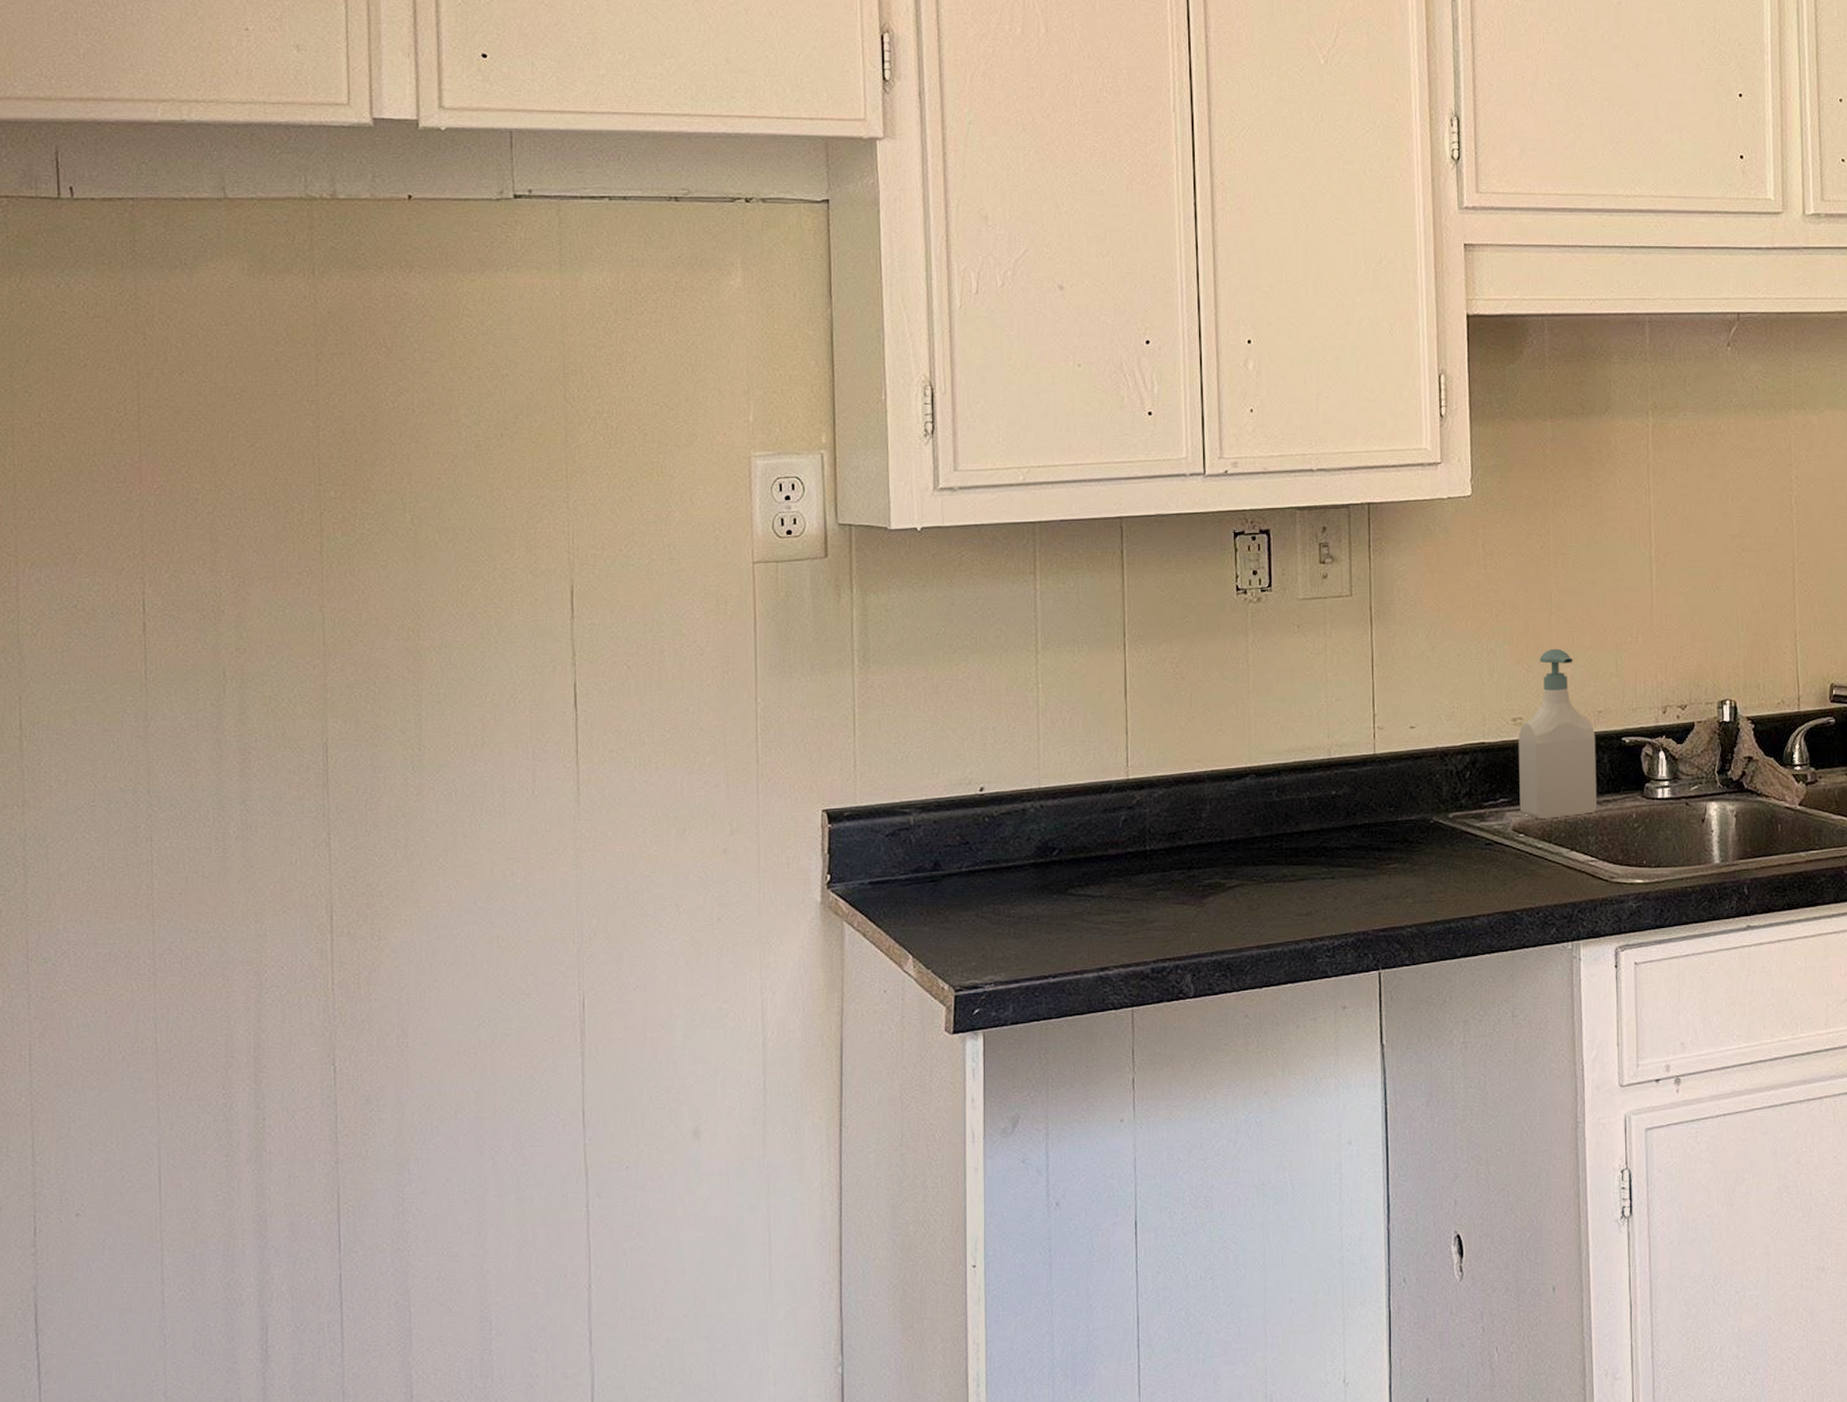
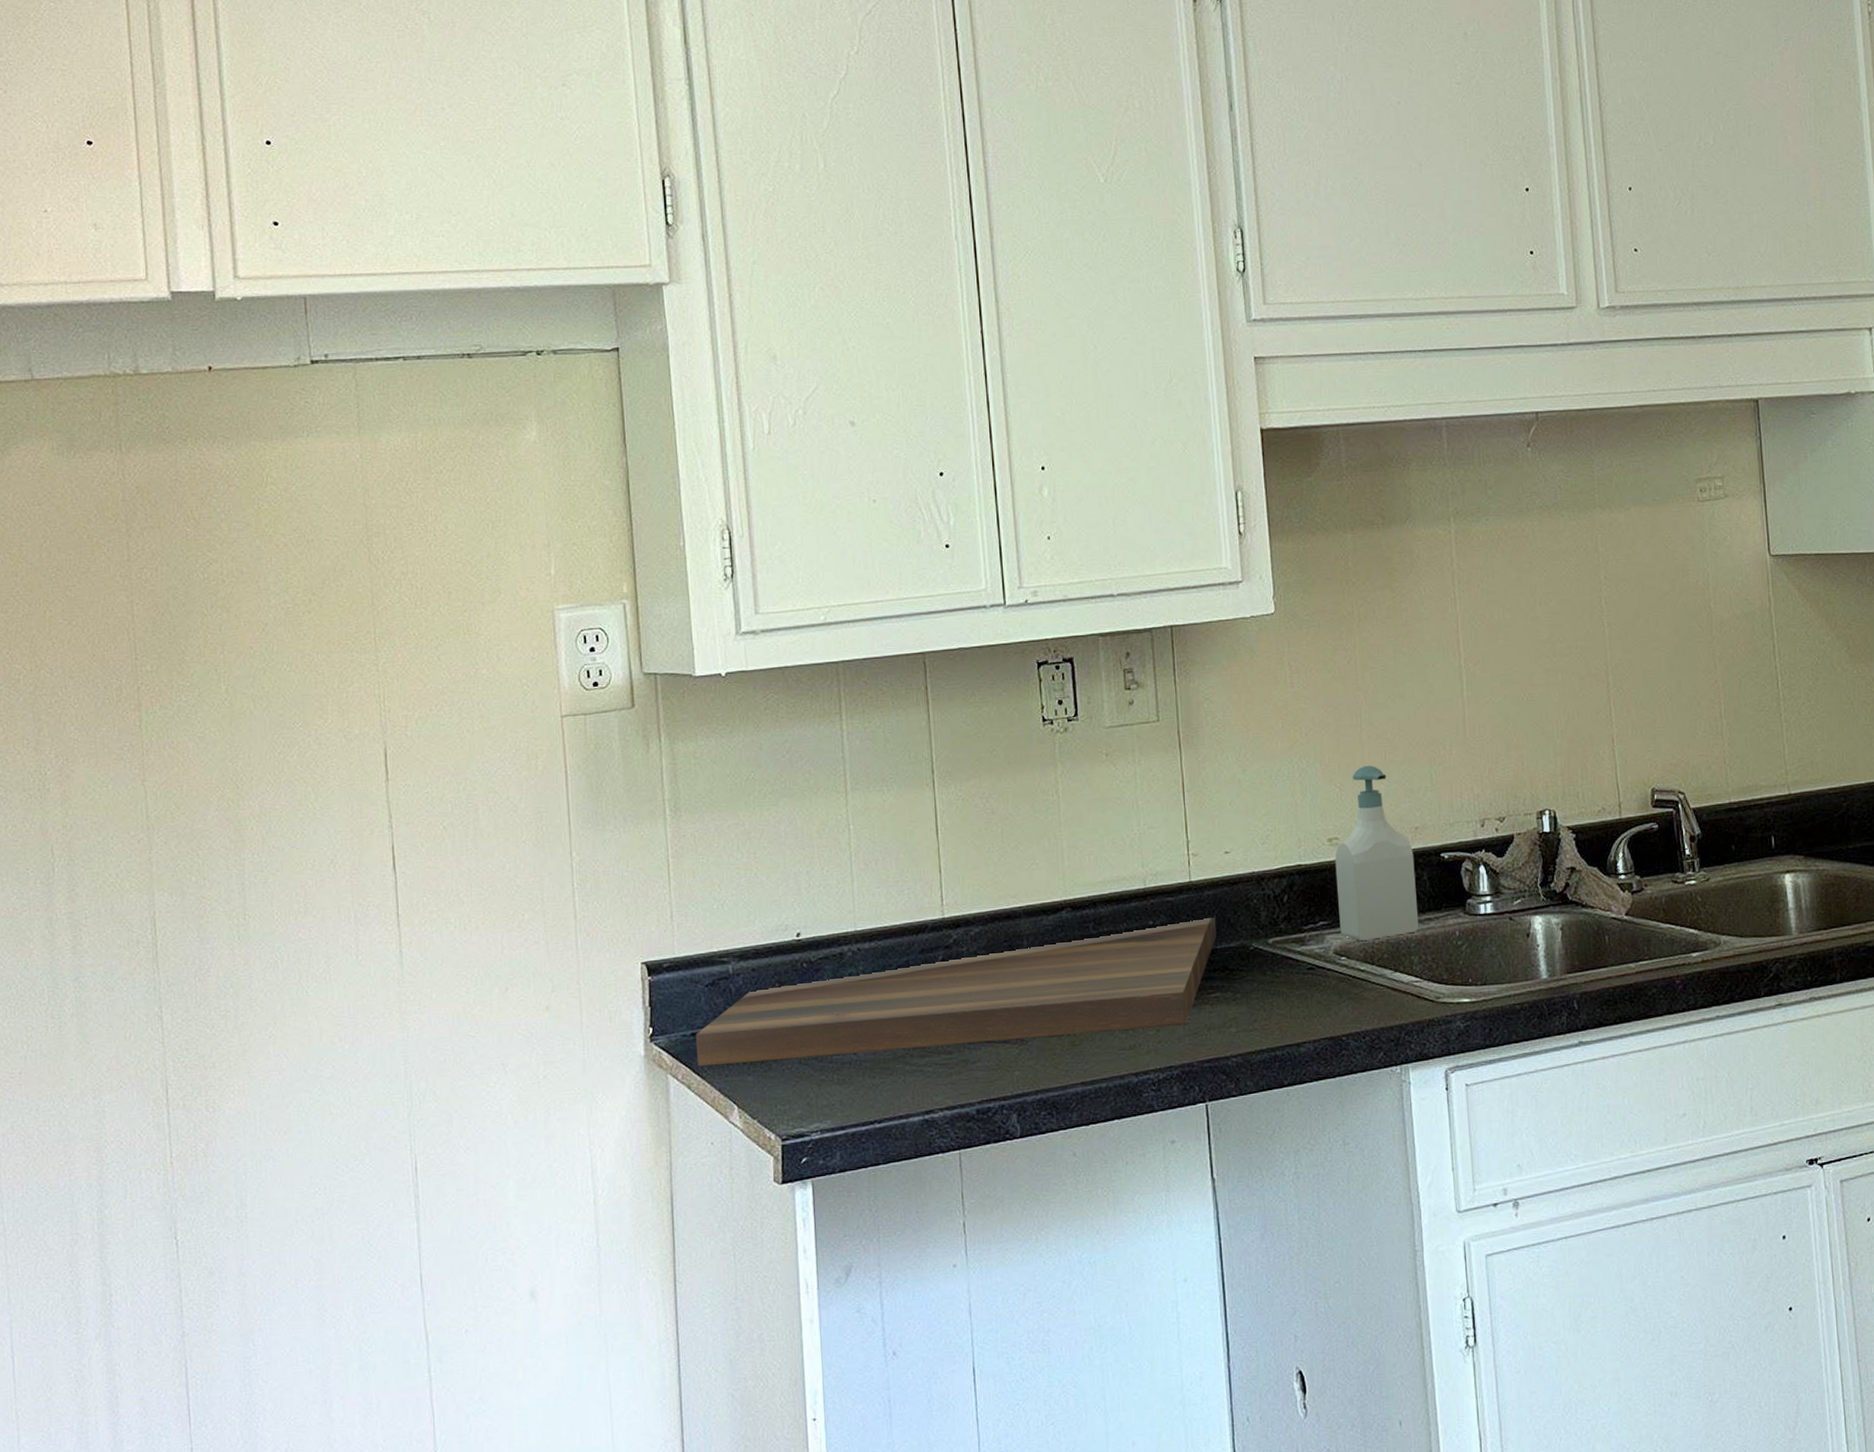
cutting board: none [873,788,1398,915] -> present [695,915,1217,1067]

